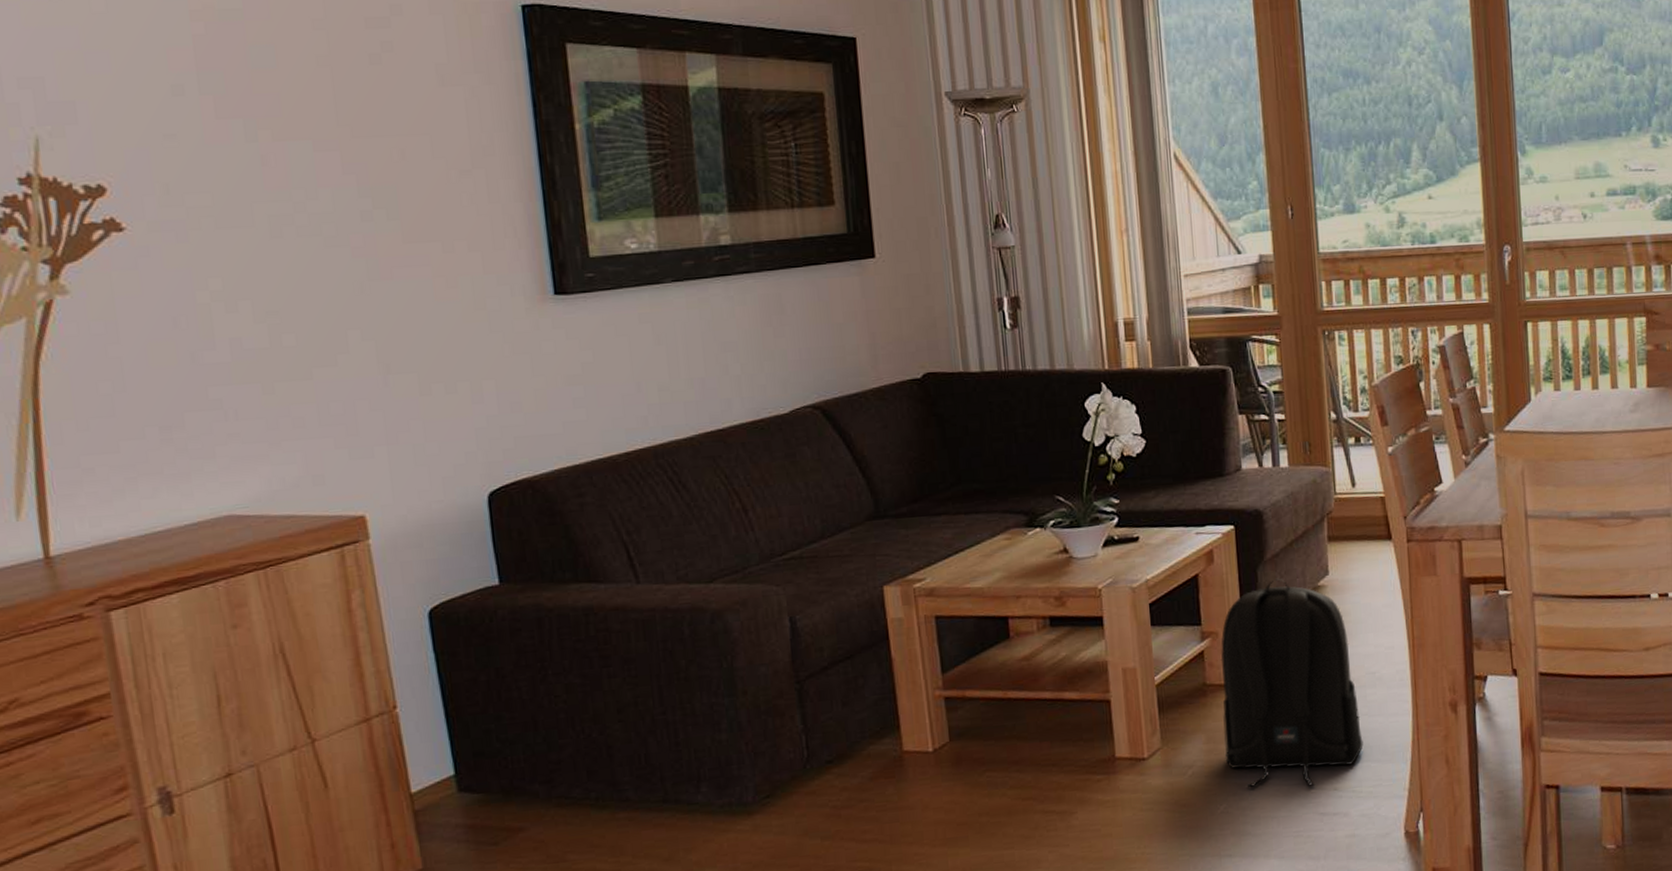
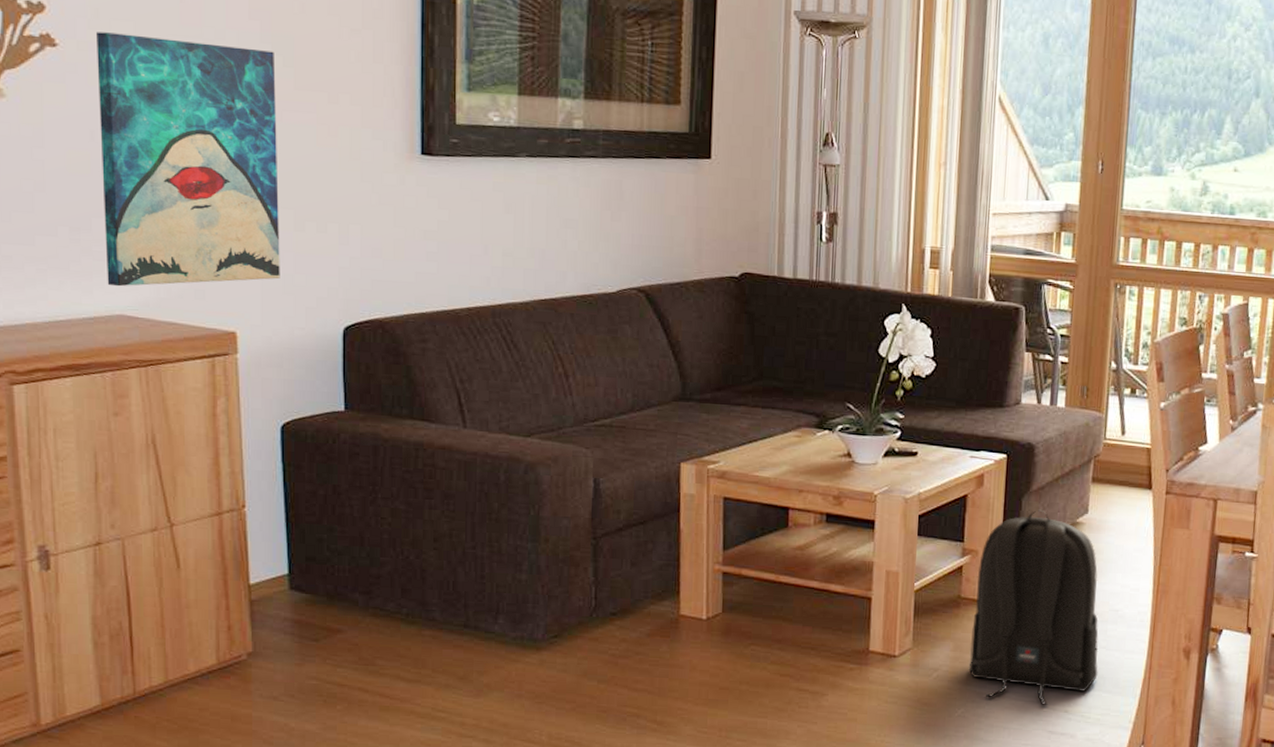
wall art: none [169,205,410,485] -> present [96,32,280,287]

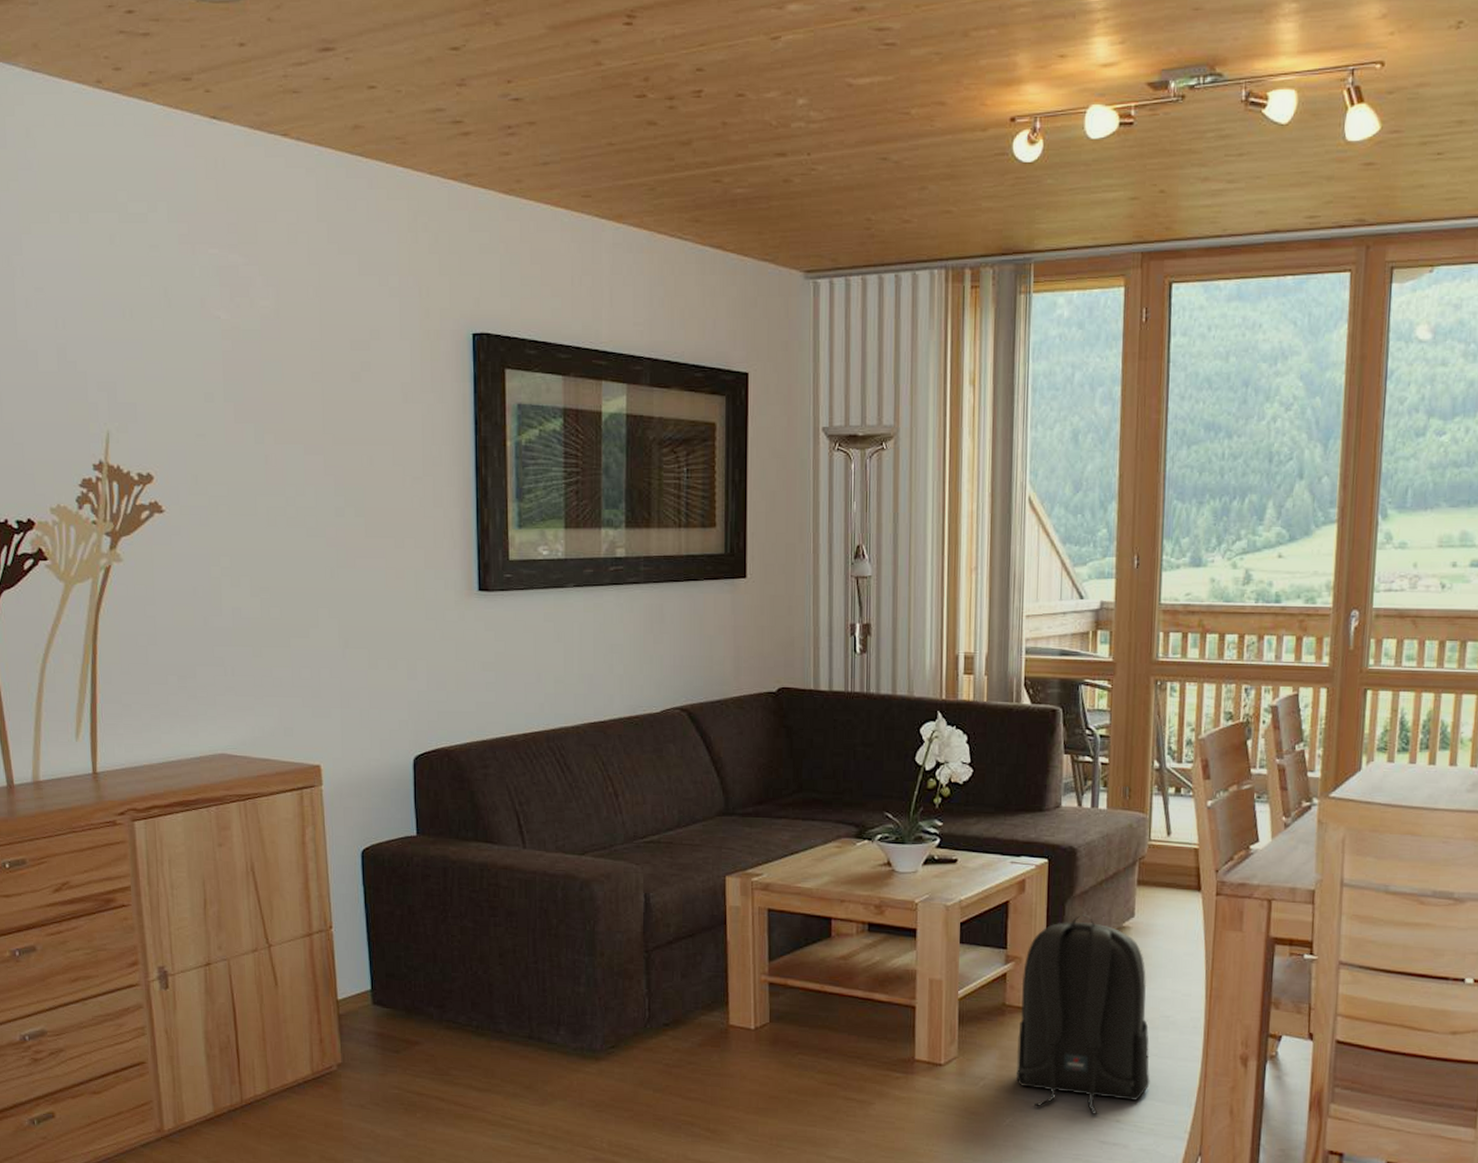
wall art: present [96,32,280,287] -> none [196,497,357,728]

